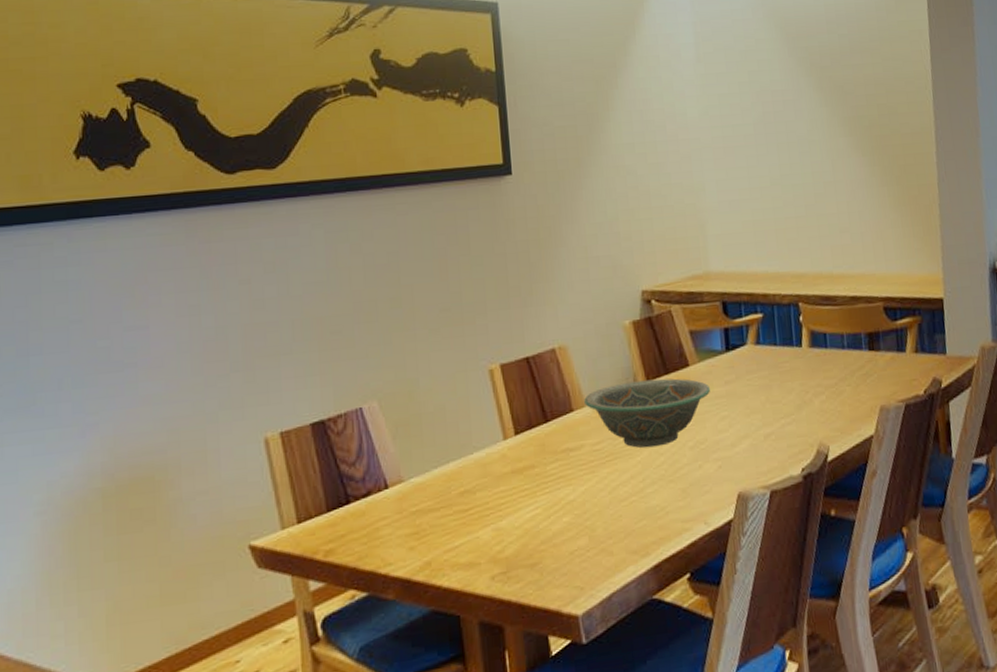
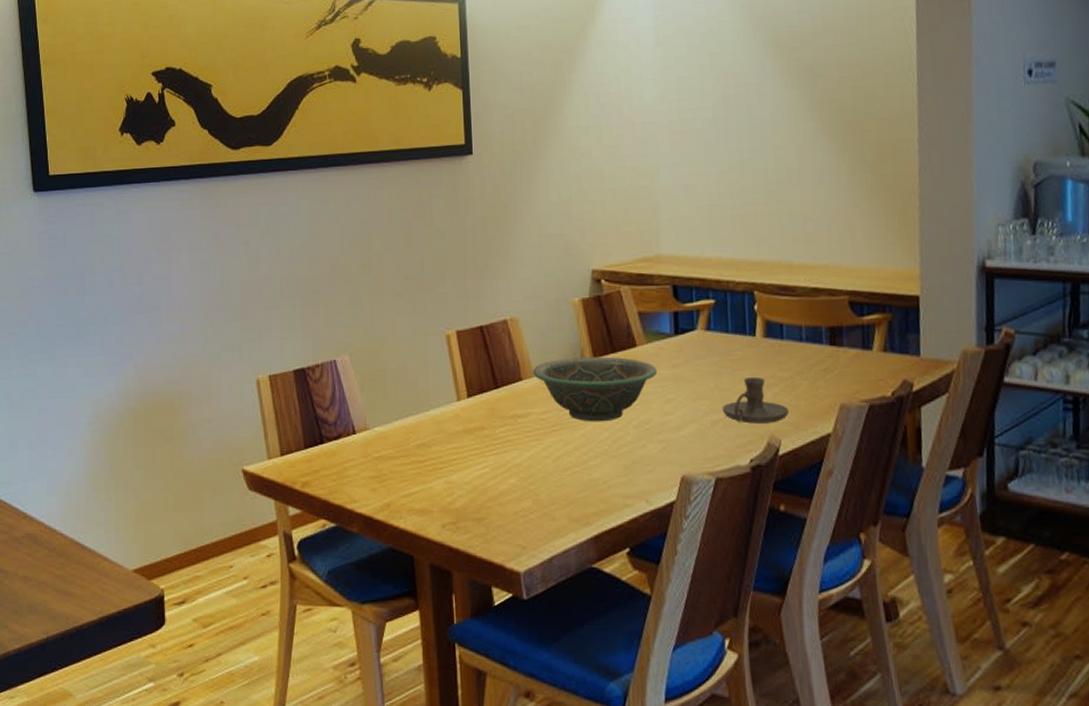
candle holder: none [773,386,836,434] -> present [721,376,790,424]

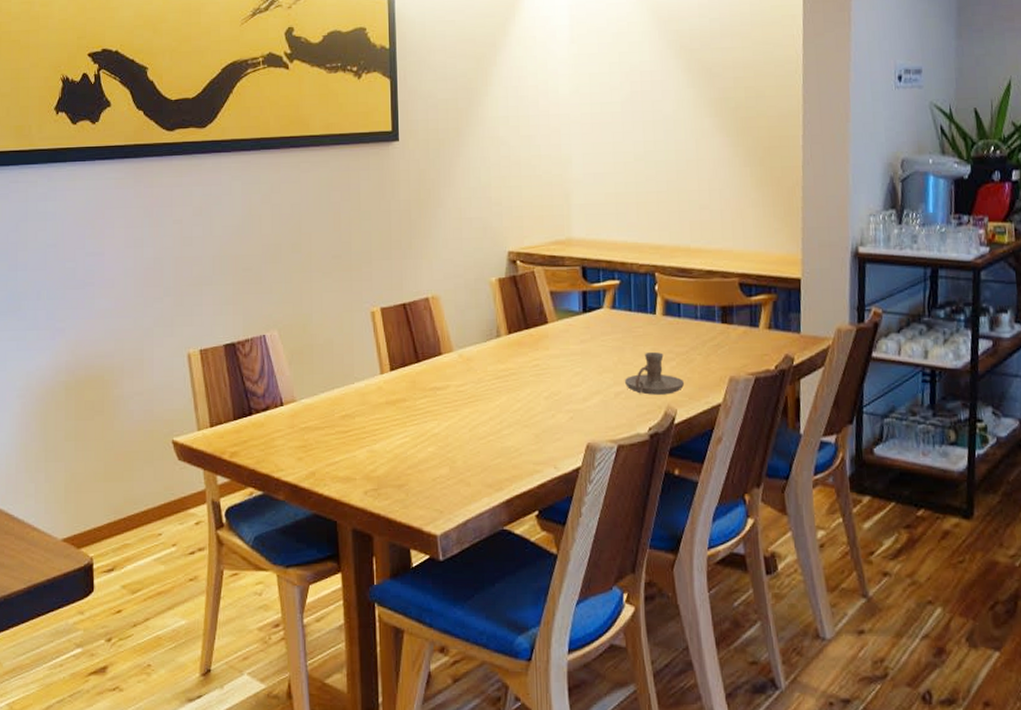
decorative bowl: present [533,356,658,422] -> none [452,332,567,394]

